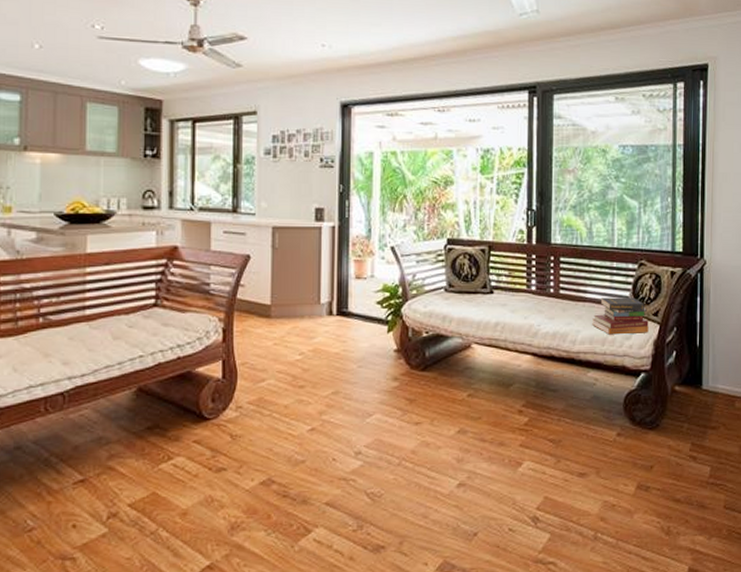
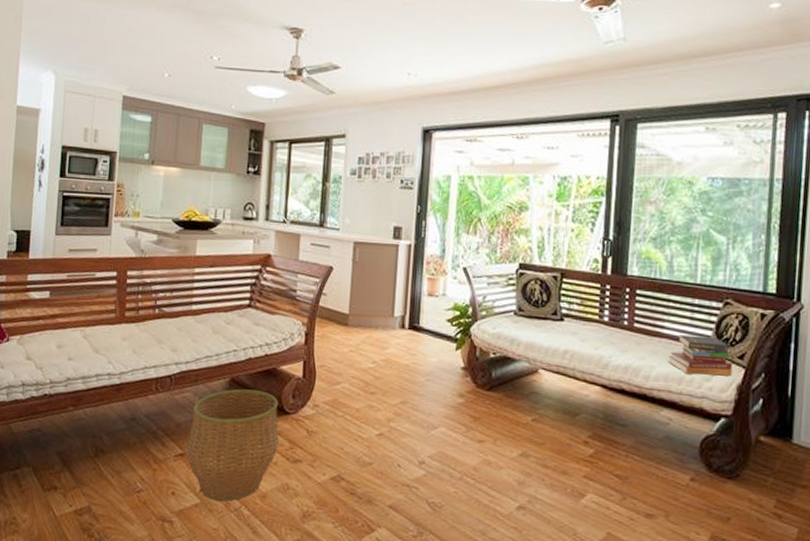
basket: none [88,398,199,526] -> present [186,389,279,502]

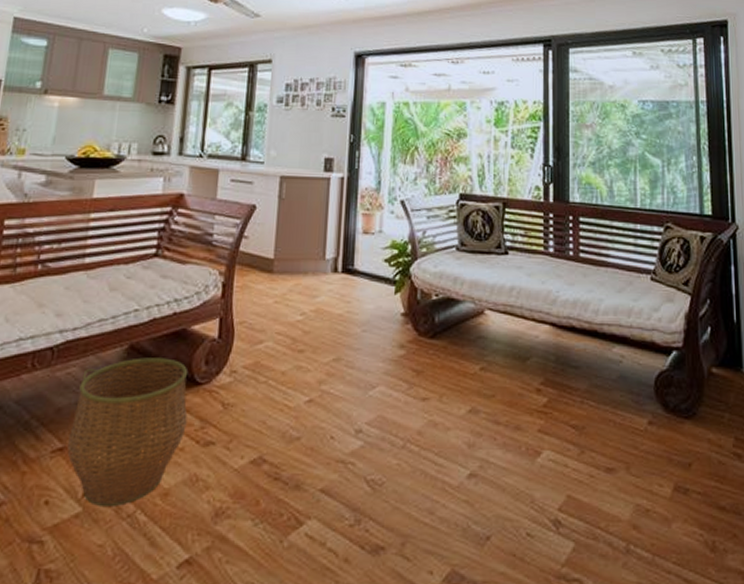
books: present [668,334,733,377] -> none [616,263,679,306]

